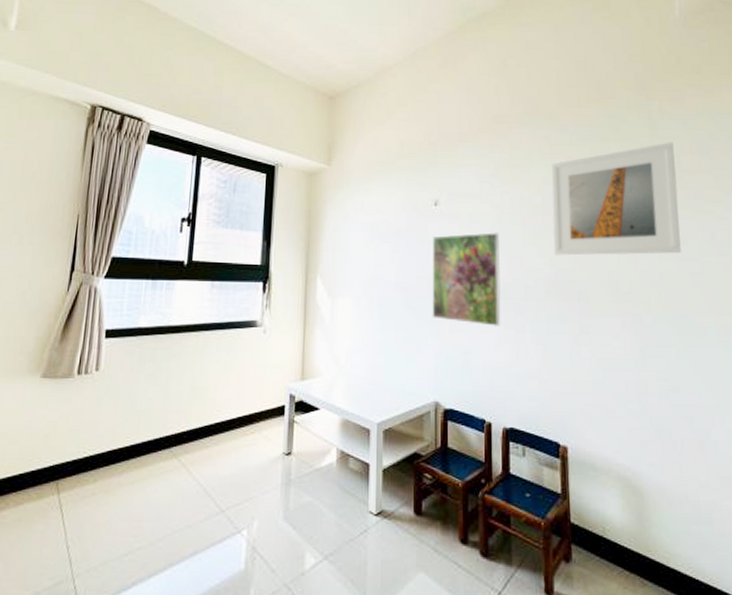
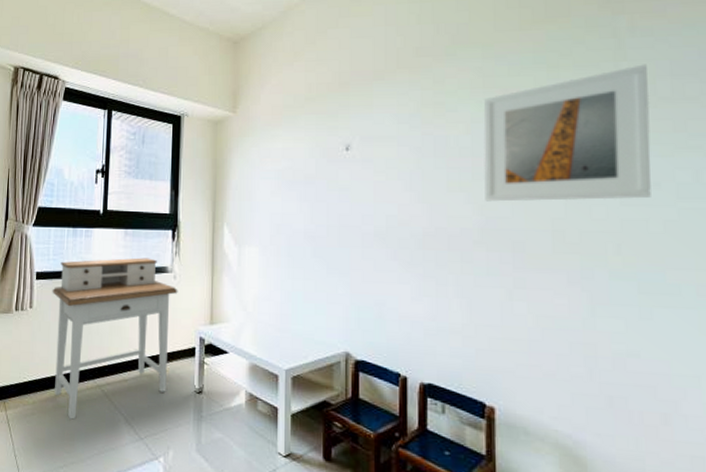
desk: none [121,311,268,497] -> present [52,257,178,420]
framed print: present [432,232,501,326] -> none [342,178,421,278]

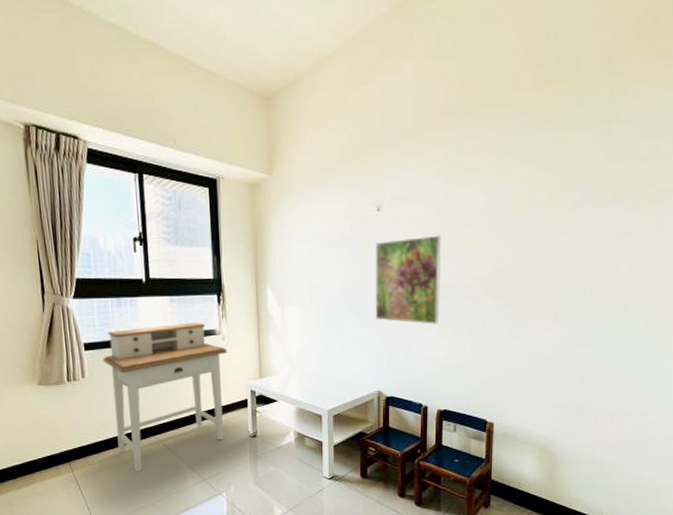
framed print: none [342,178,421,278] -> present [375,235,442,324]
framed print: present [483,64,651,202] -> none [494,125,633,255]

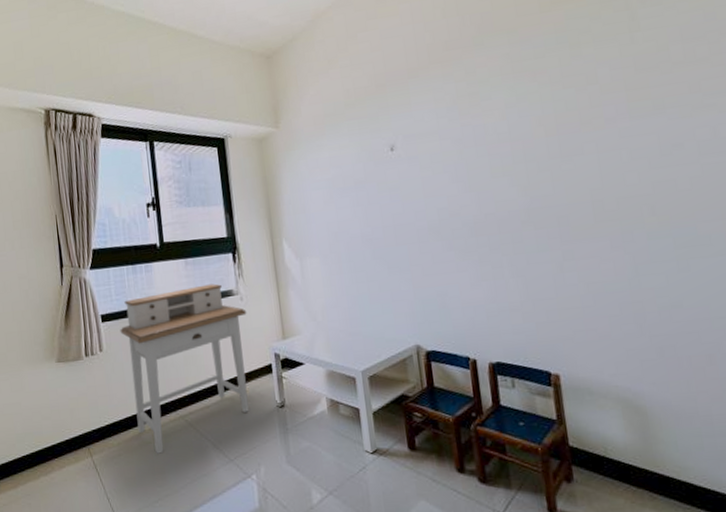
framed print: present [375,235,442,324] -> none [393,168,476,266]

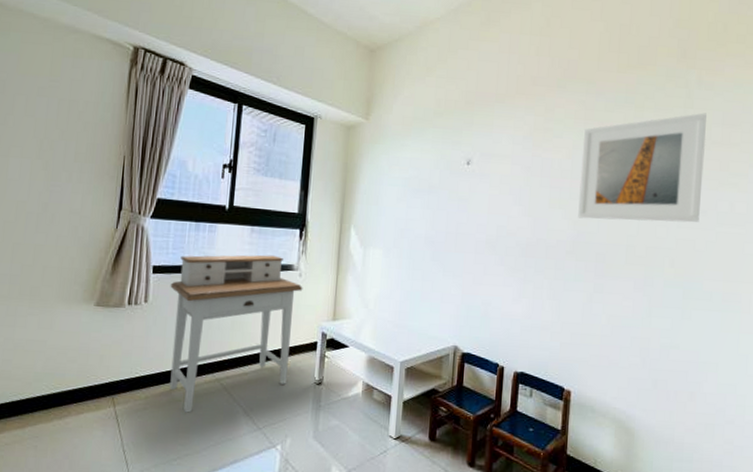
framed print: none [515,32,676,183] -> present [578,113,707,223]

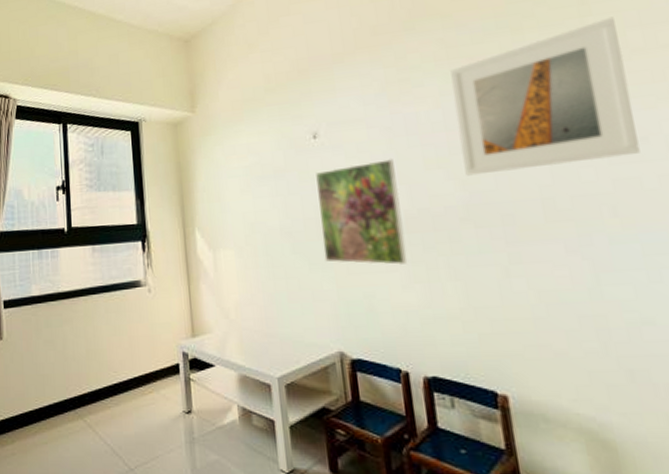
desk: present [169,255,303,413] -> none [22,273,155,456]
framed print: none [457,193,527,282] -> present [316,159,408,265]

